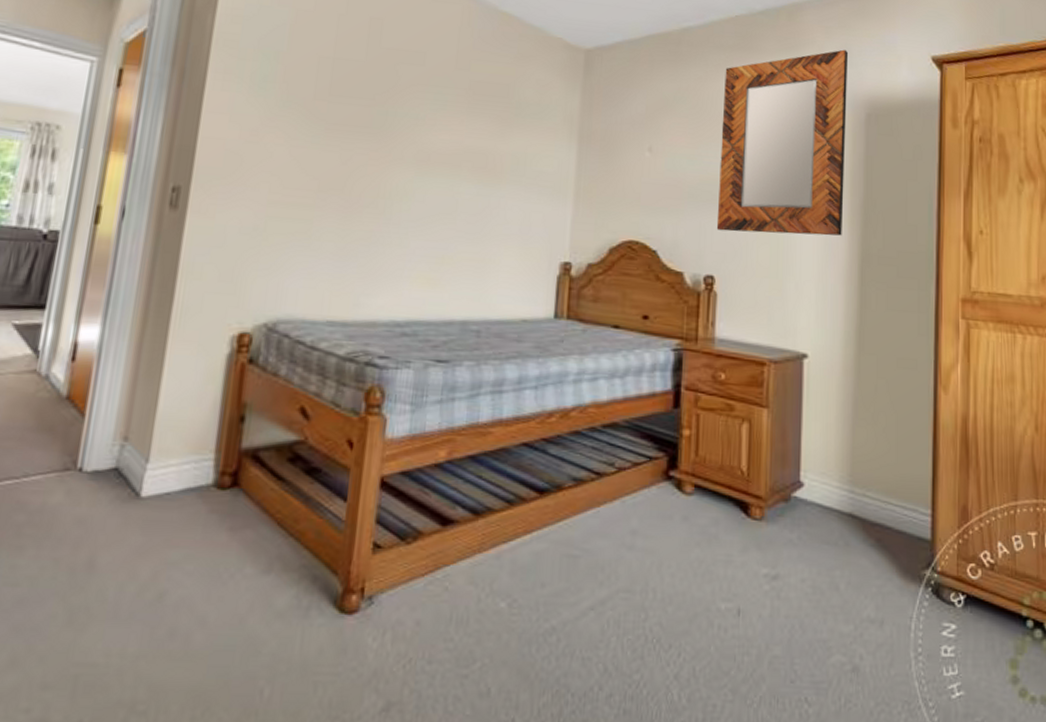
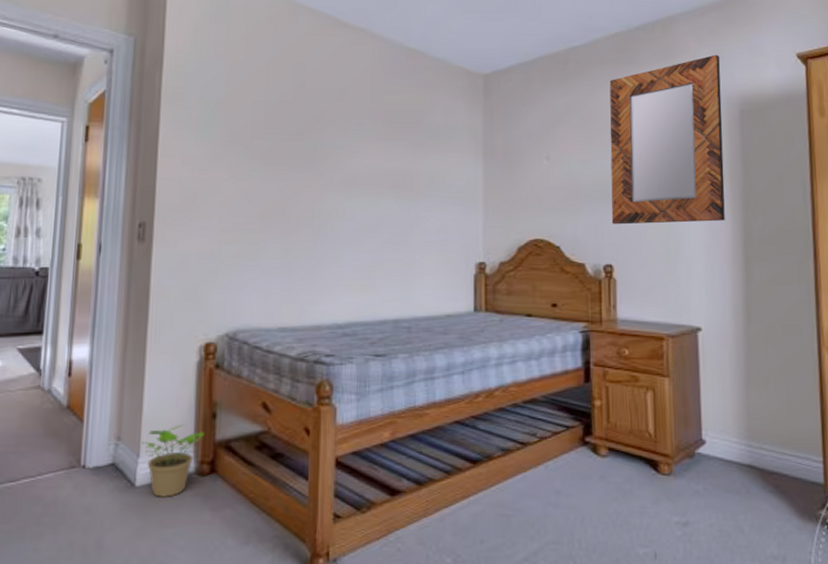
potted plant: none [152,427,229,512] -> present [141,425,204,497]

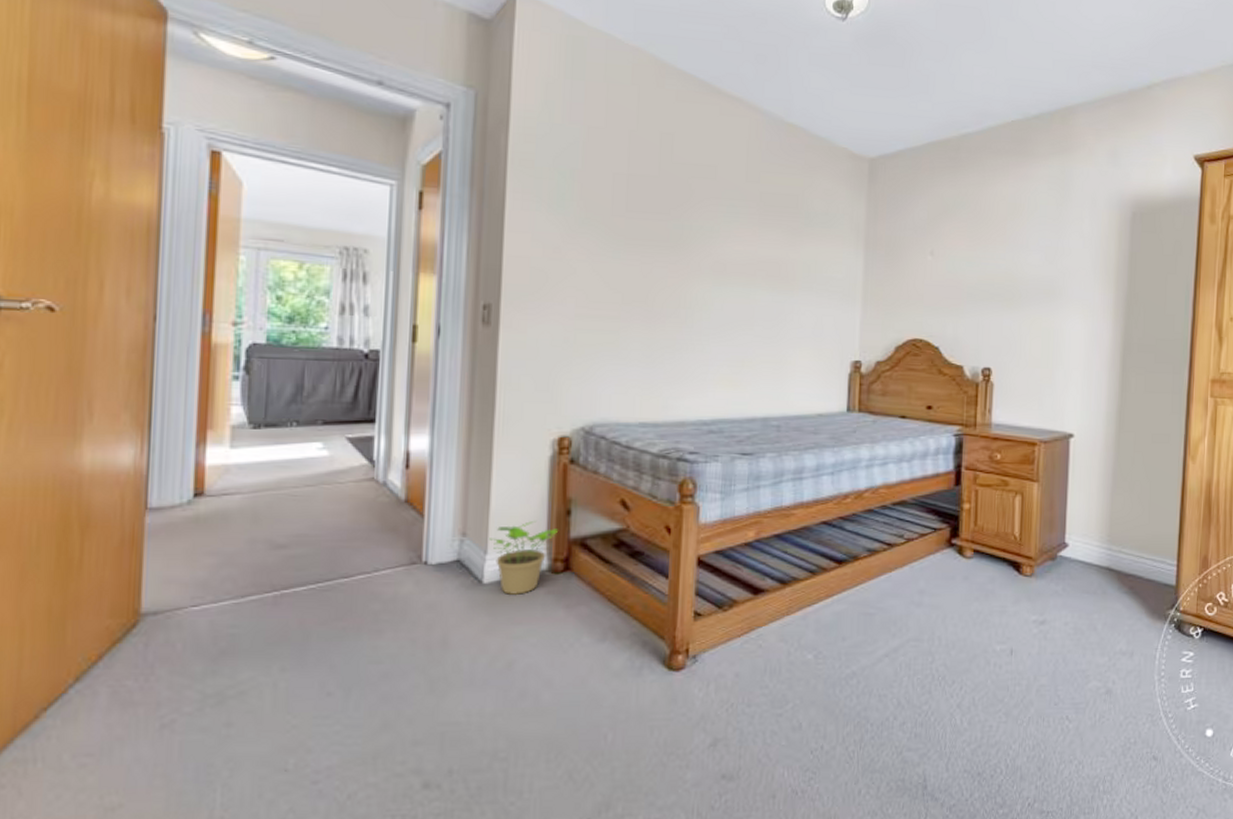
home mirror: present [609,54,725,225] -> none [993,151,1117,328]

